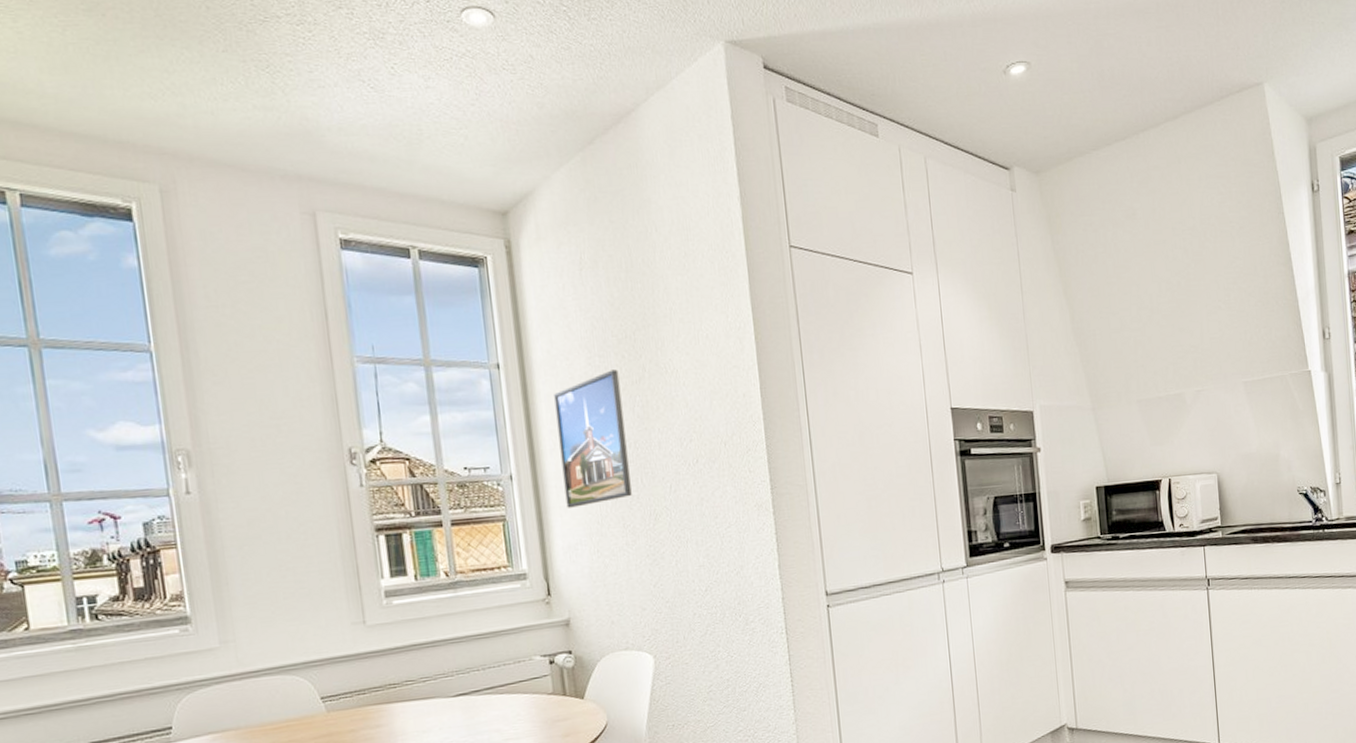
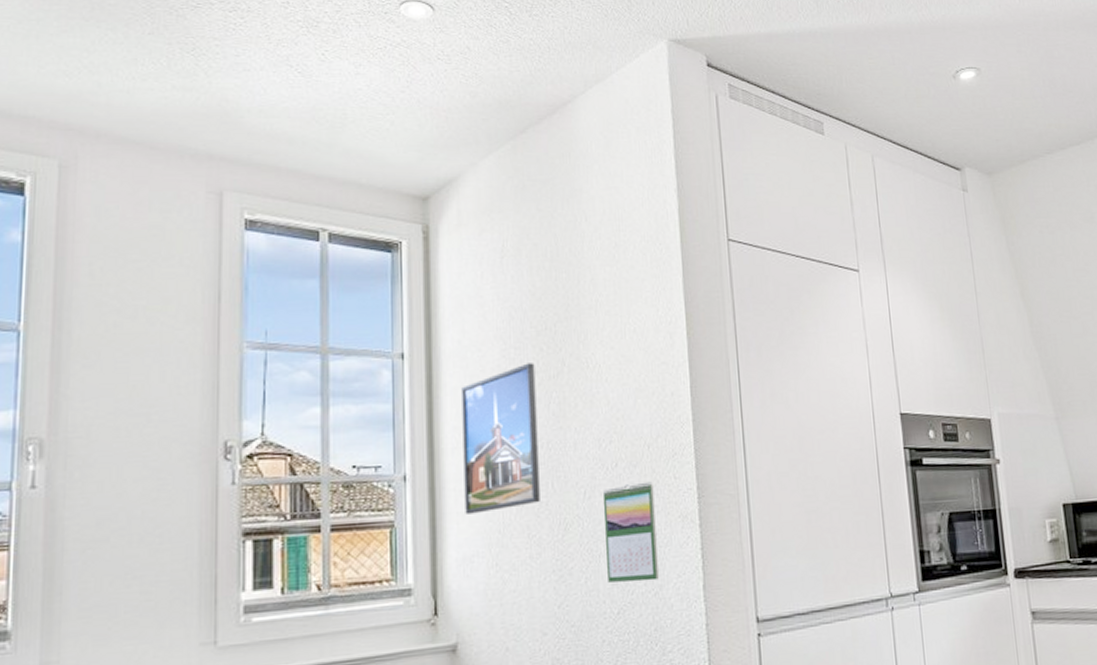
calendar: none [686,475,739,564] -> present [602,481,659,583]

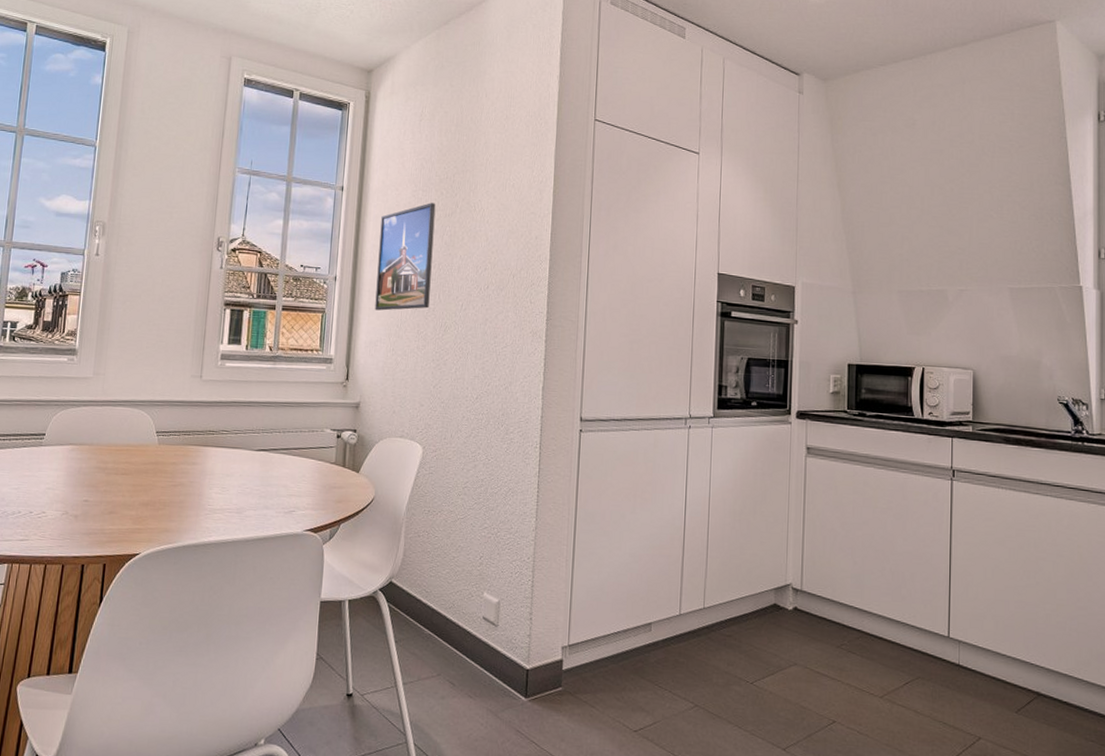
calendar: present [602,481,659,583] -> none [472,303,514,378]

